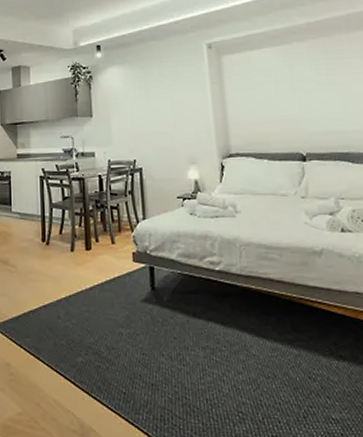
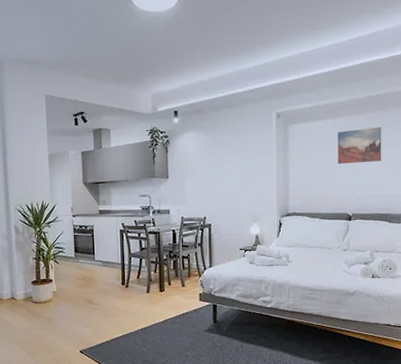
wall art: none [277,54,333,96] -> present [337,126,382,164]

